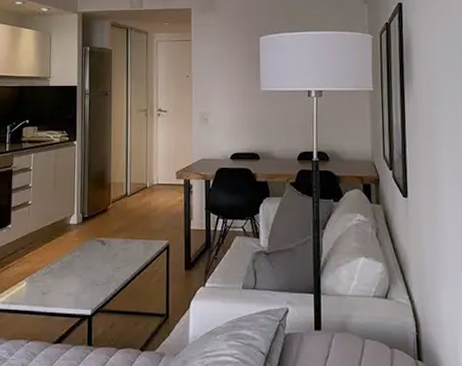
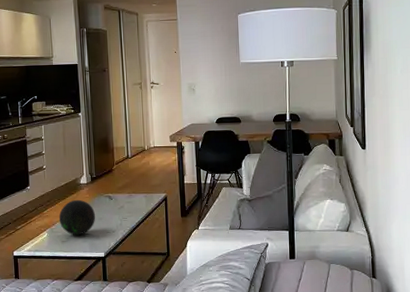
decorative orb: none [41,243,85,287] -> present [59,199,96,236]

